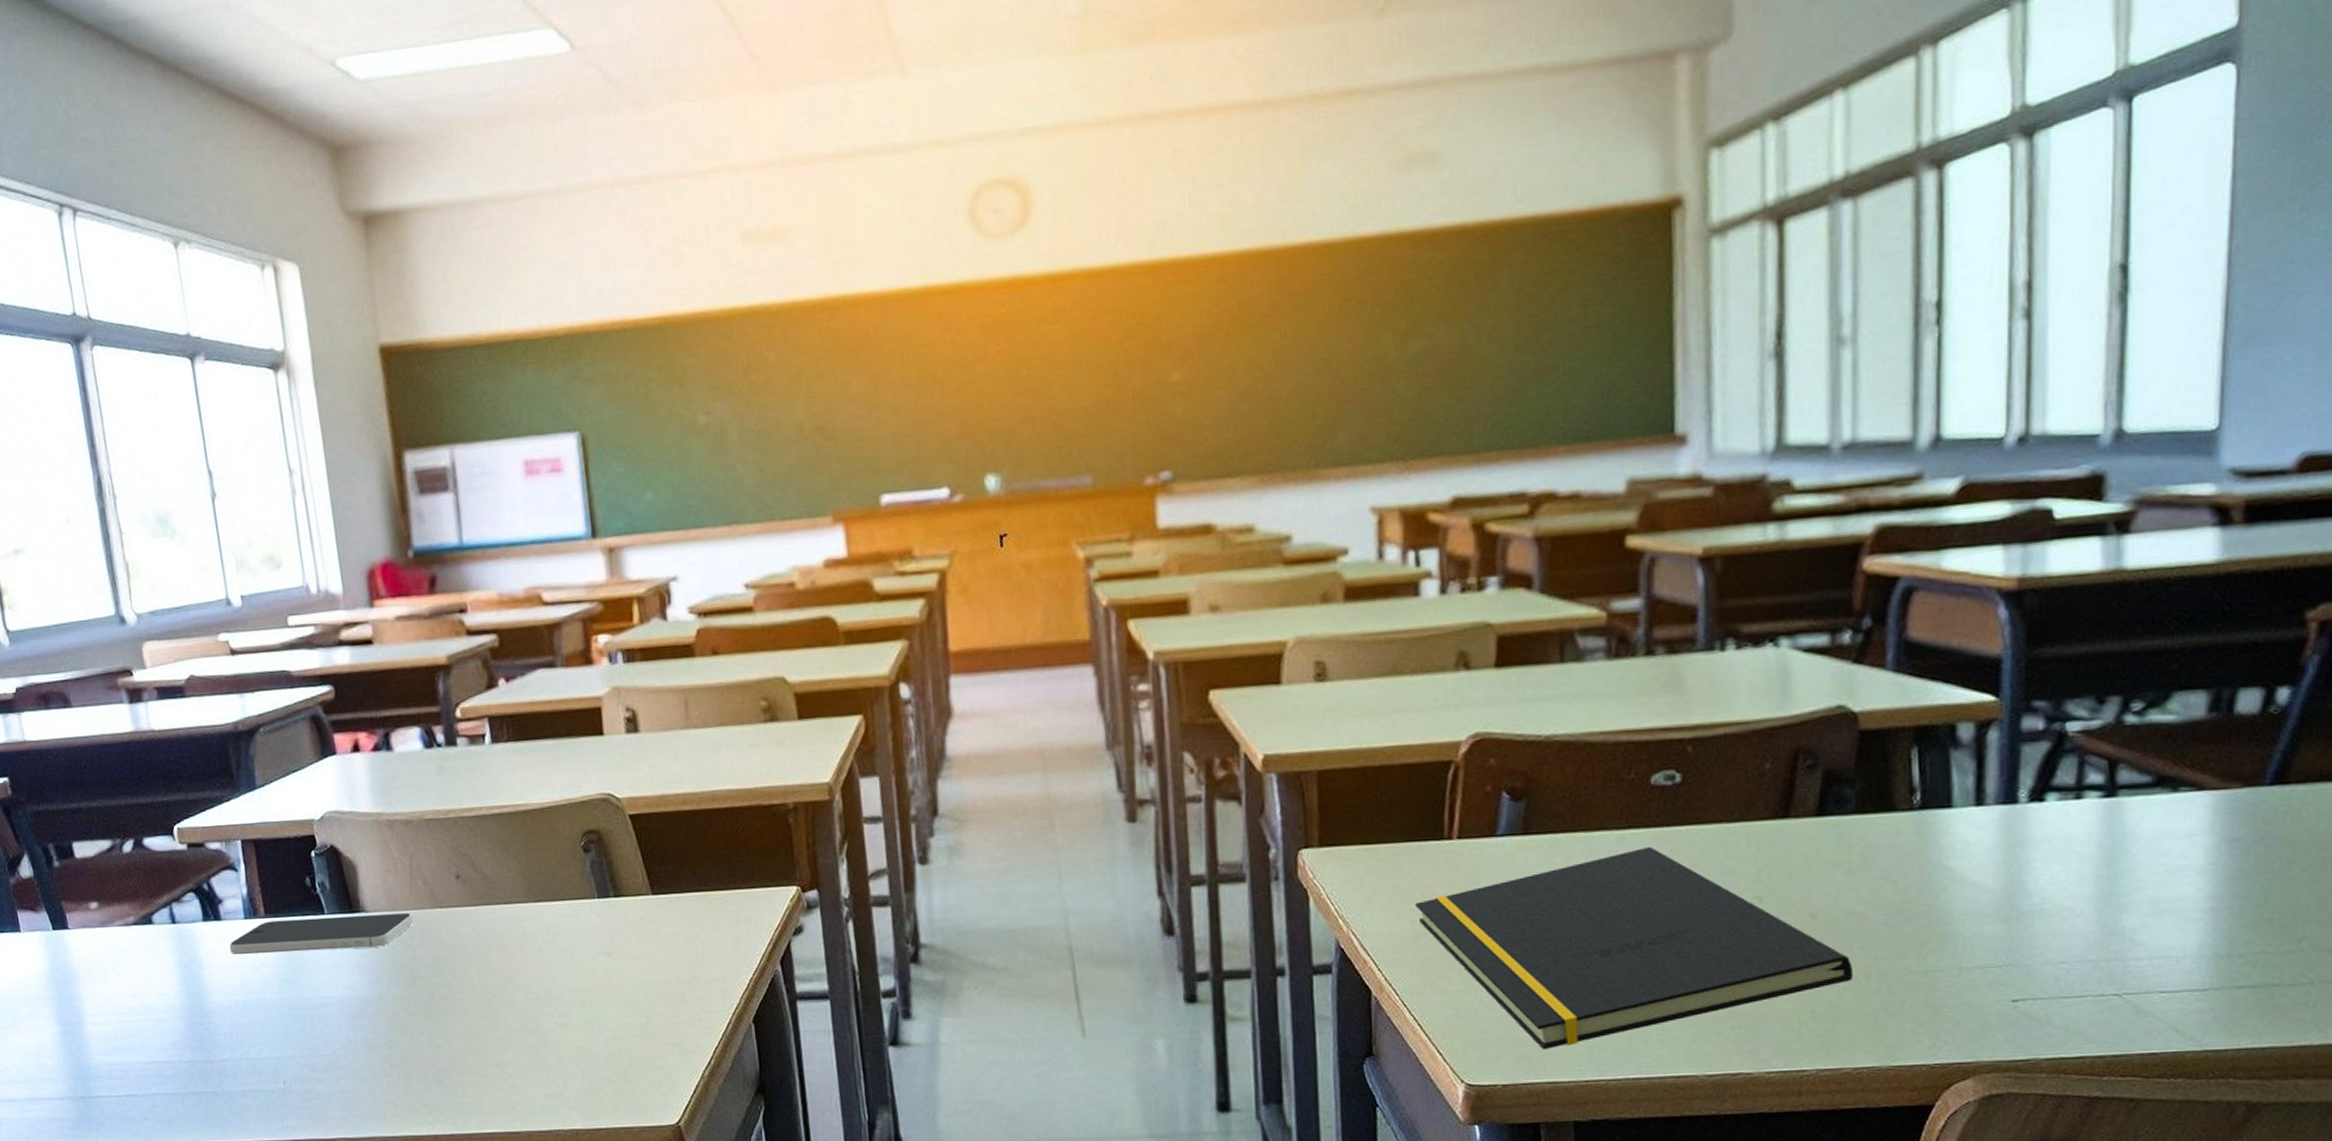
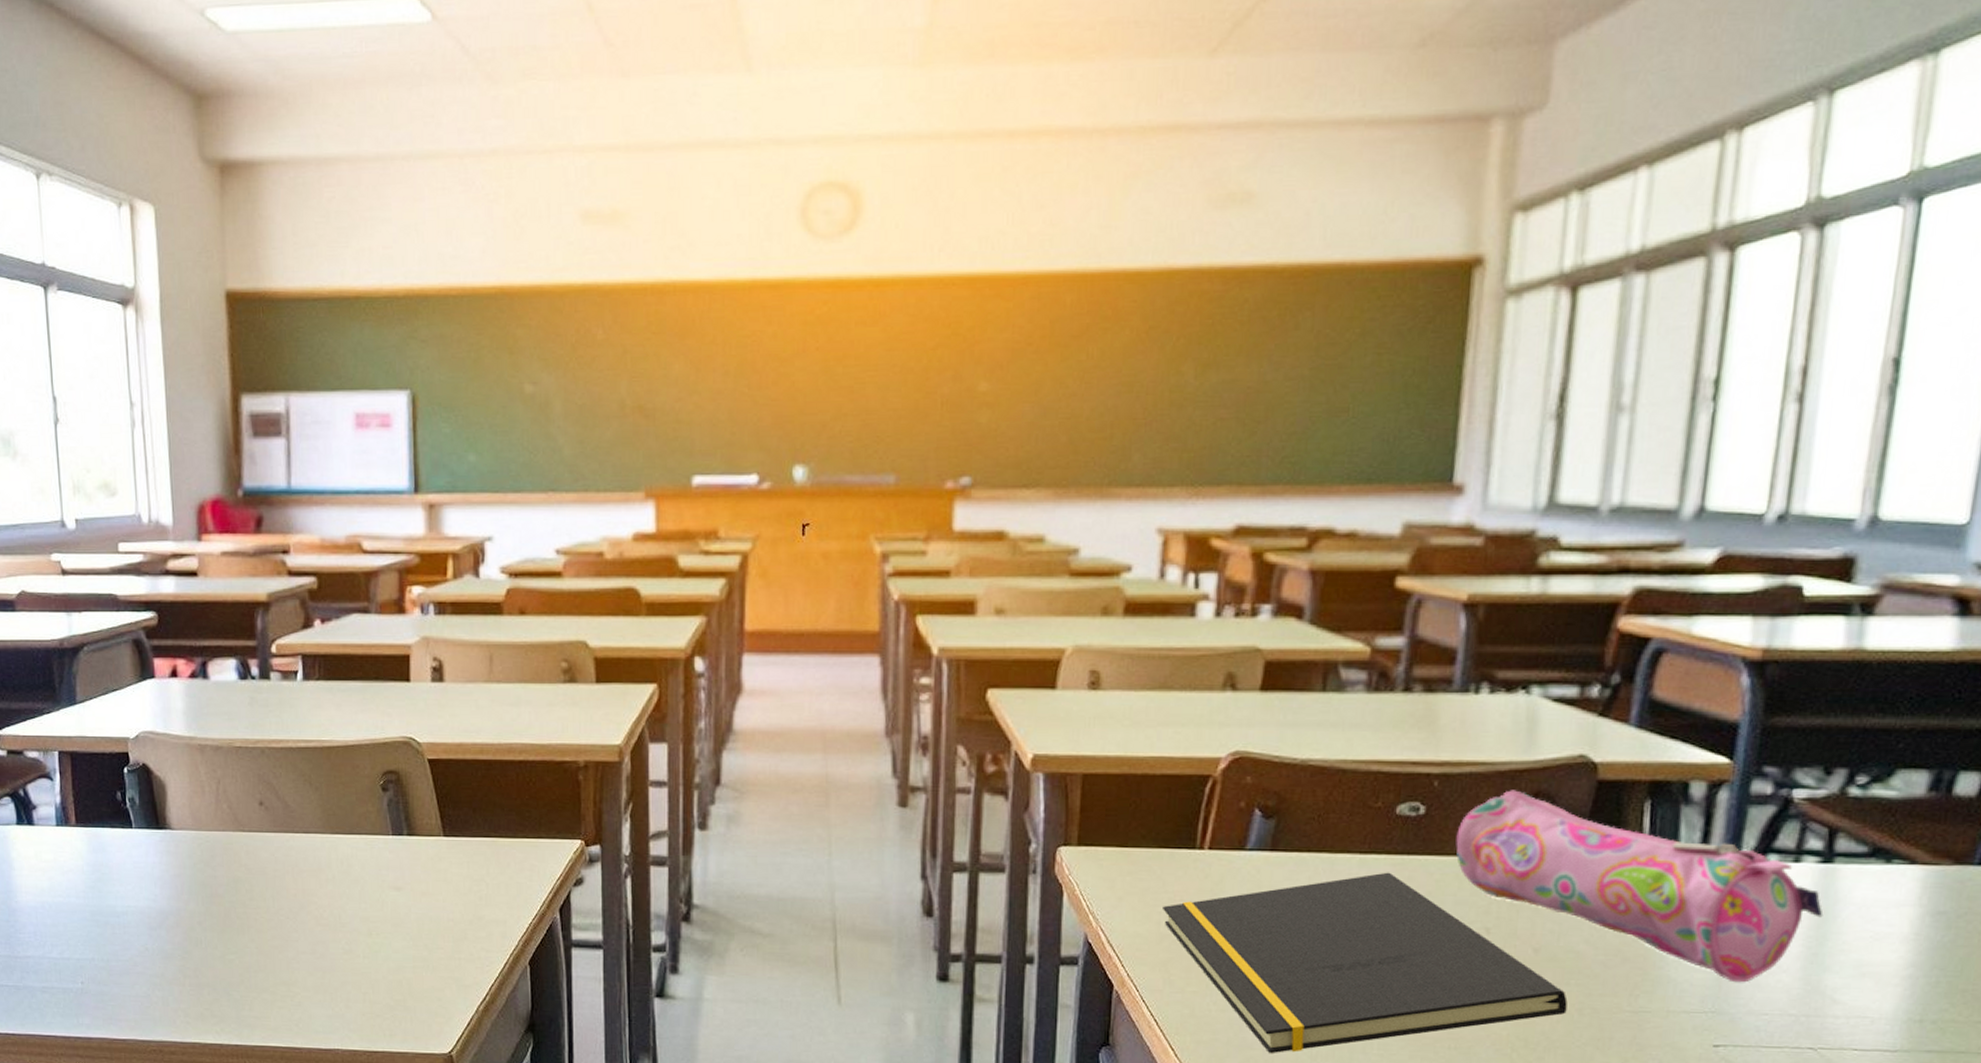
smartphone: present [229,912,413,956] -> none [40,830,215,863]
pencil case: none [1717,748,2113,932] -> present [1456,790,1824,983]

